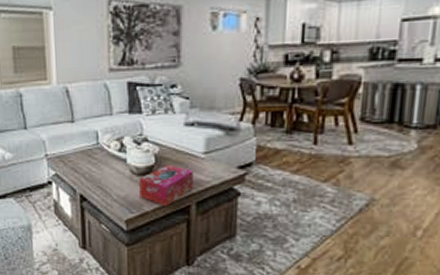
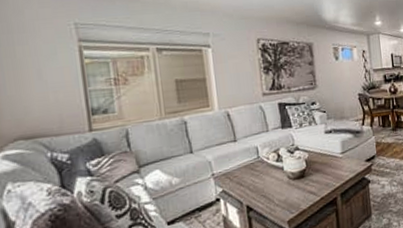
tissue box: present [139,164,193,206] -> none [295,166,337,202]

